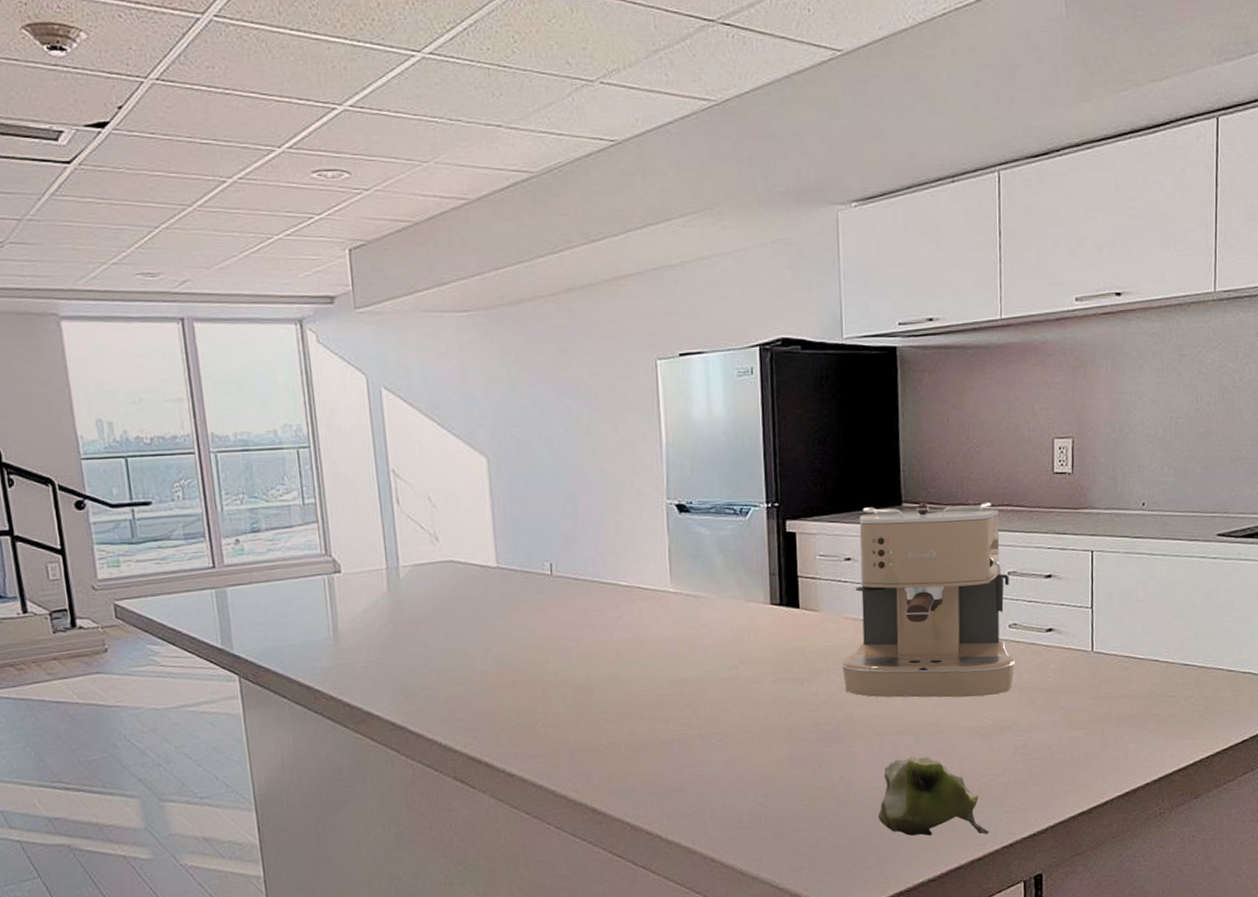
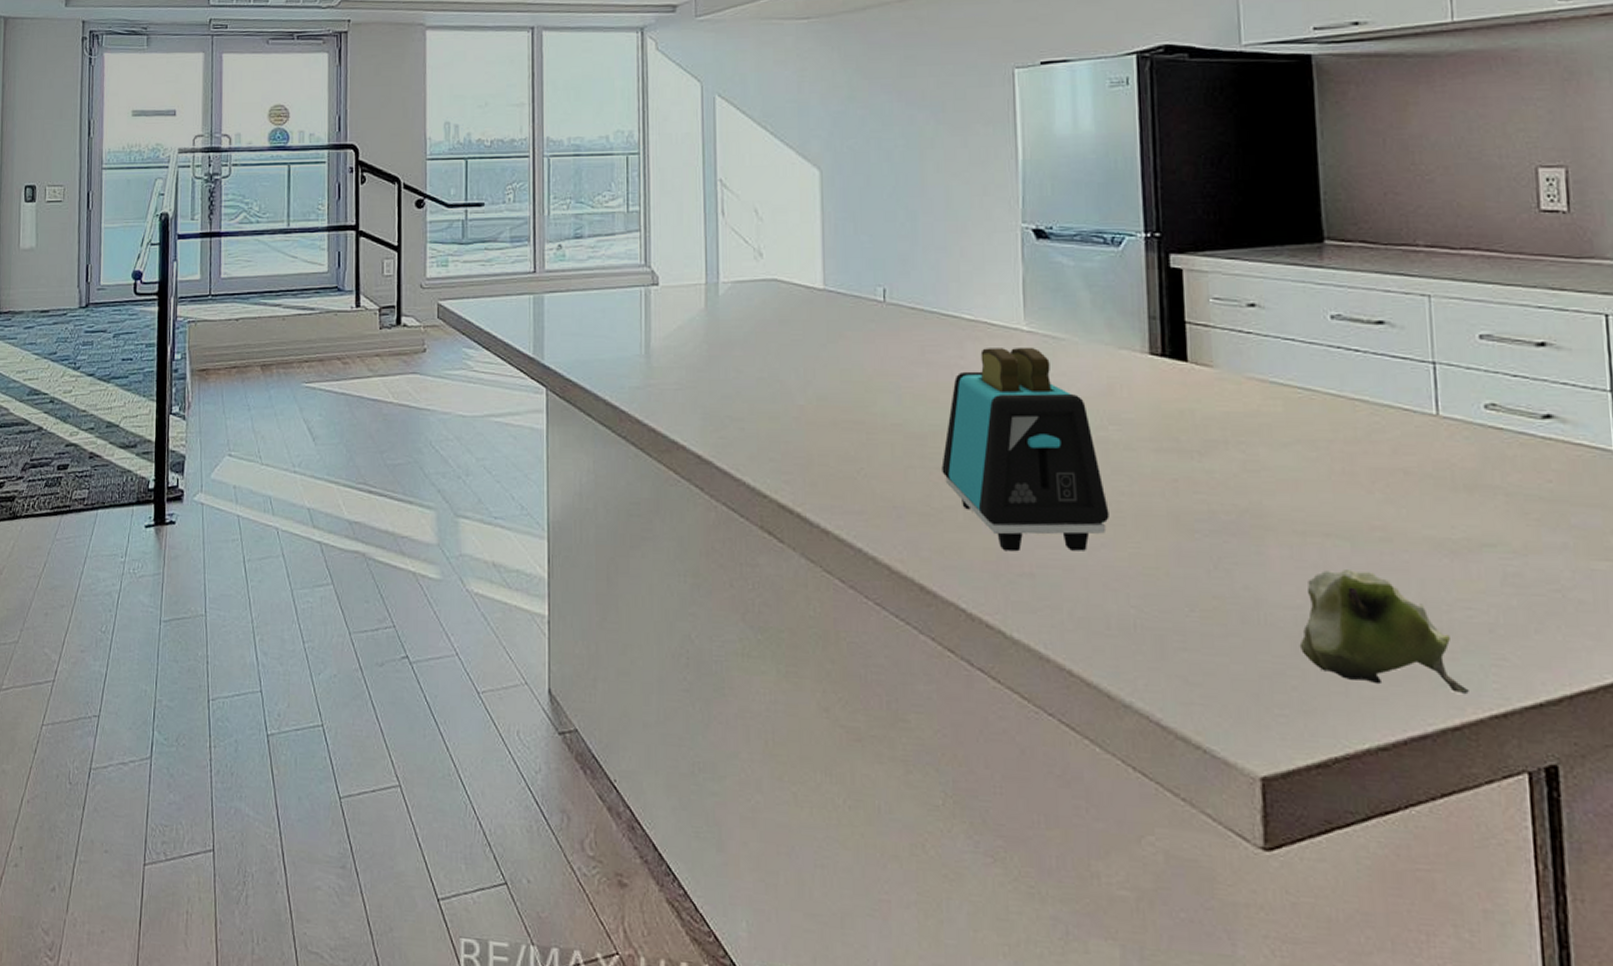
toaster: none [606,605,741,773] -> present [941,347,1109,552]
coffee maker: present [841,502,1016,698] -> none [1244,241,1498,499]

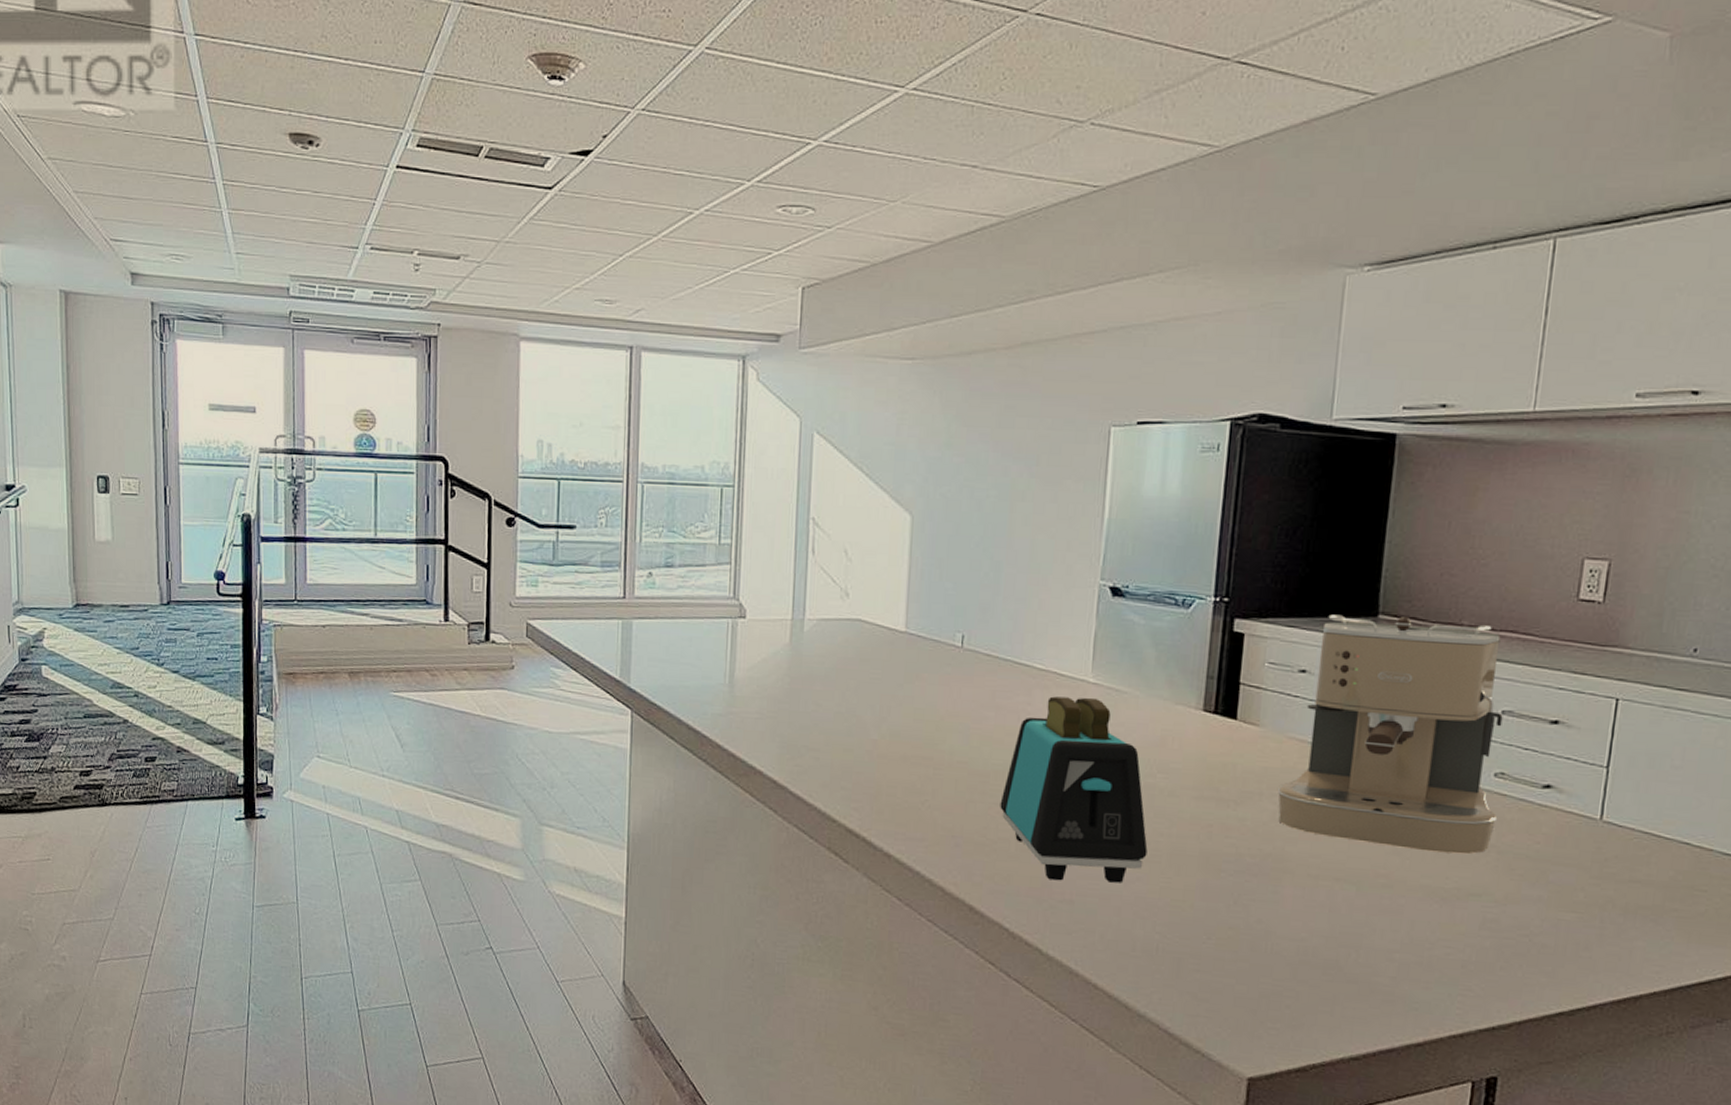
coffee maker: none [1244,241,1498,499] -> present [1278,614,1503,855]
fruit: present [1299,570,1469,695] -> none [1297,910,1435,1018]

